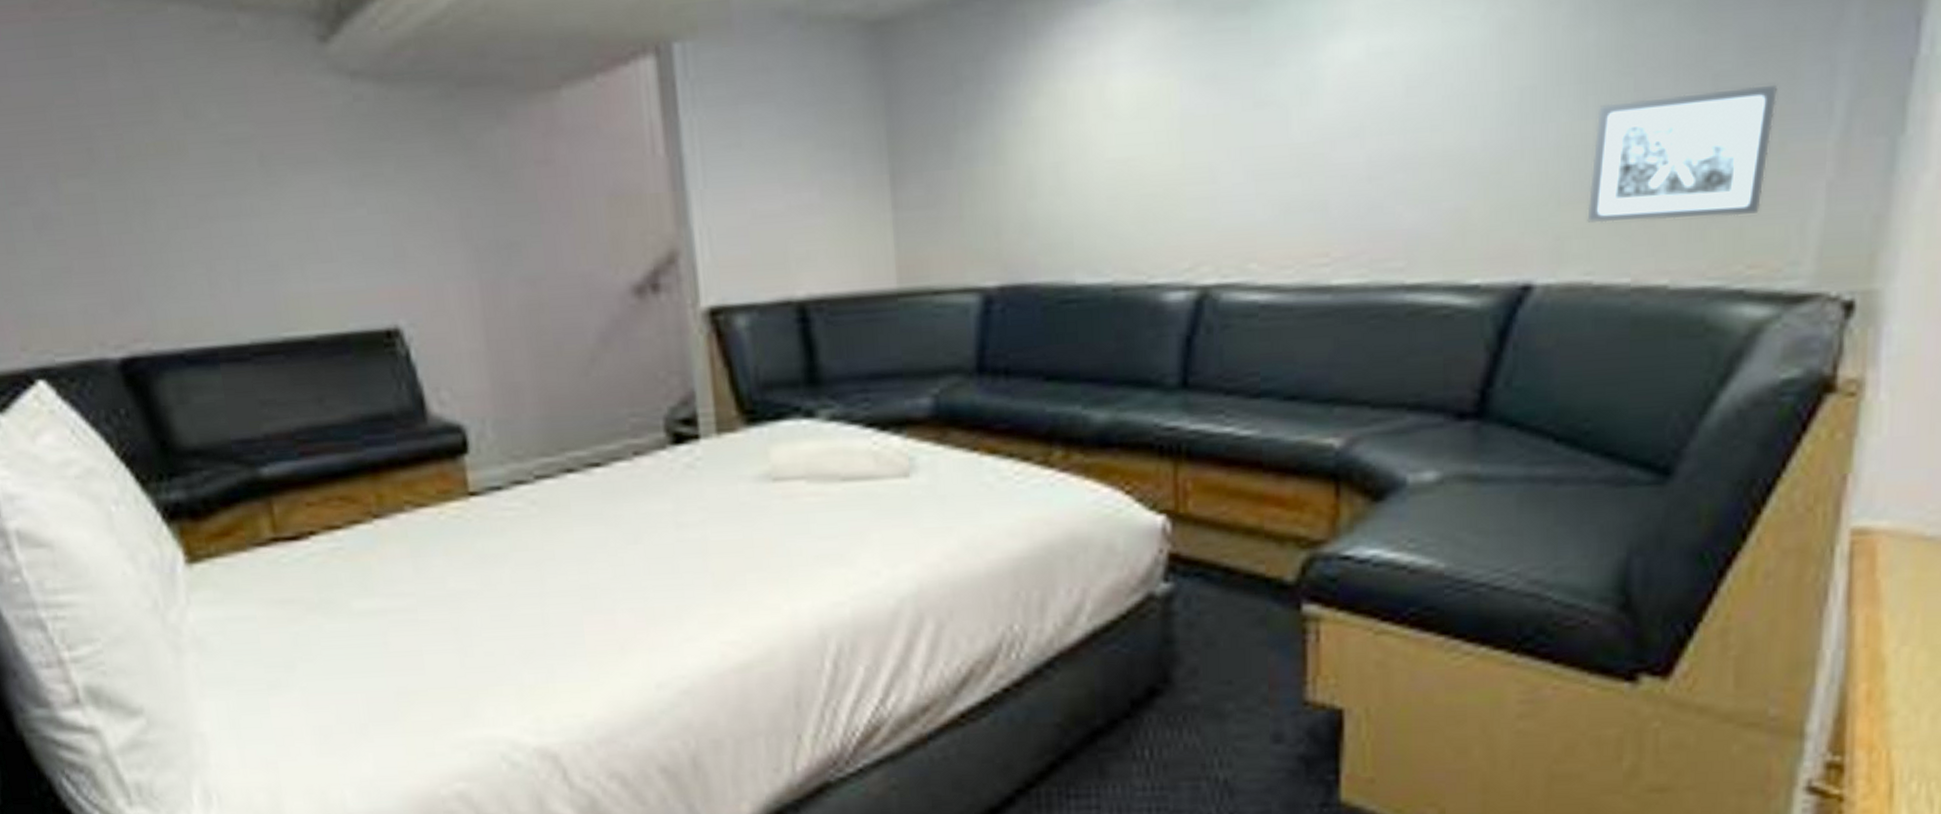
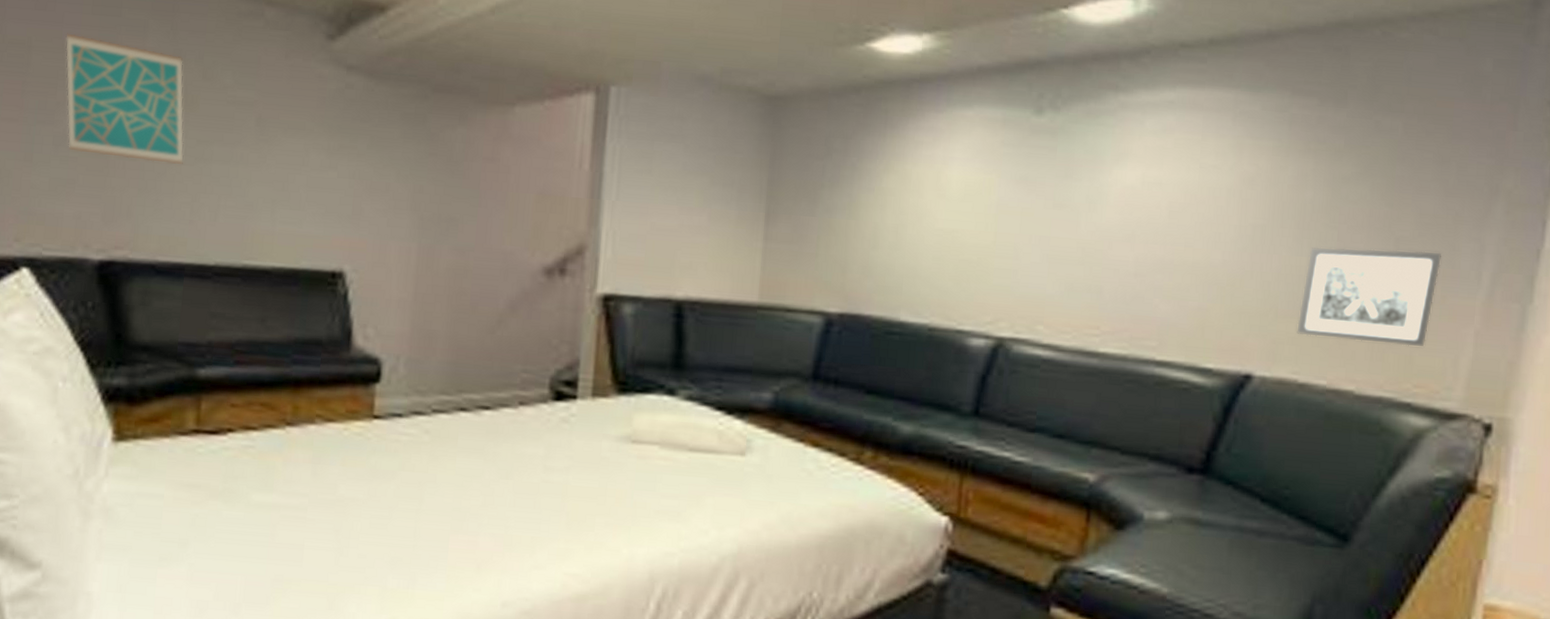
wall art: none [15,87,187,234] -> present [65,33,184,165]

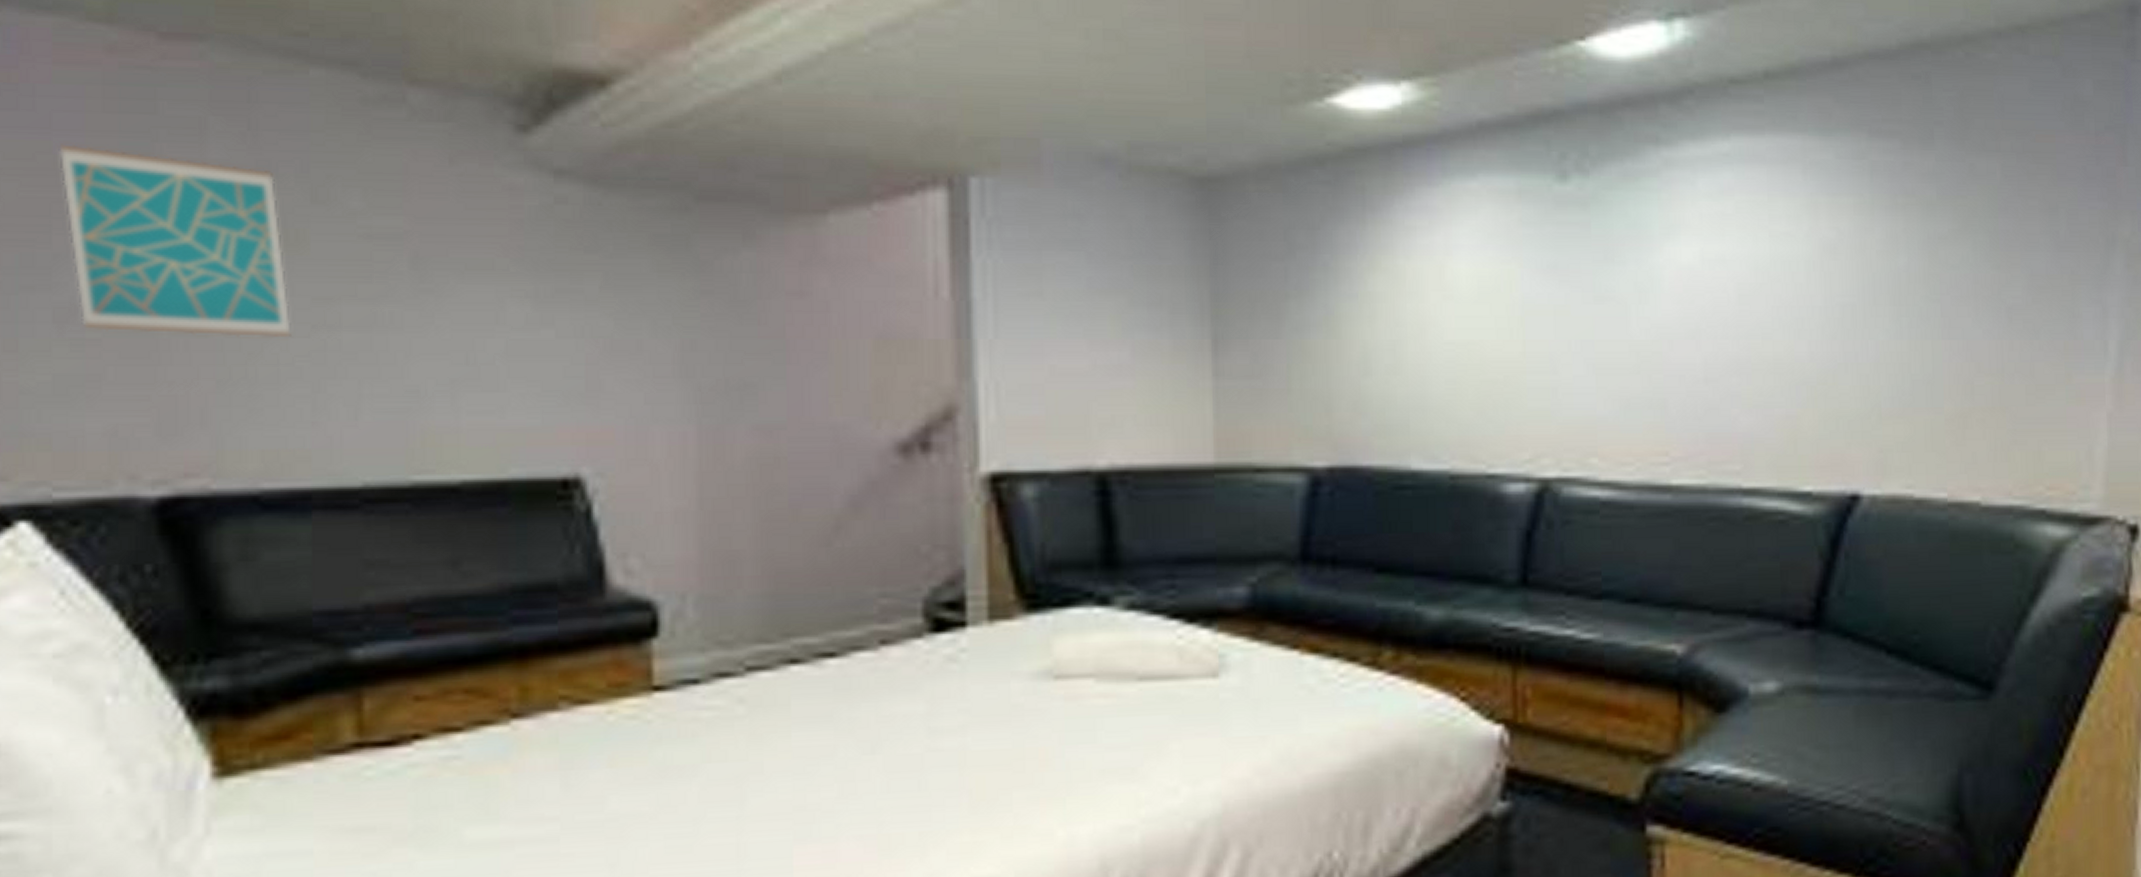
wall art: present [1297,247,1442,346] -> none [1905,321,2062,440]

